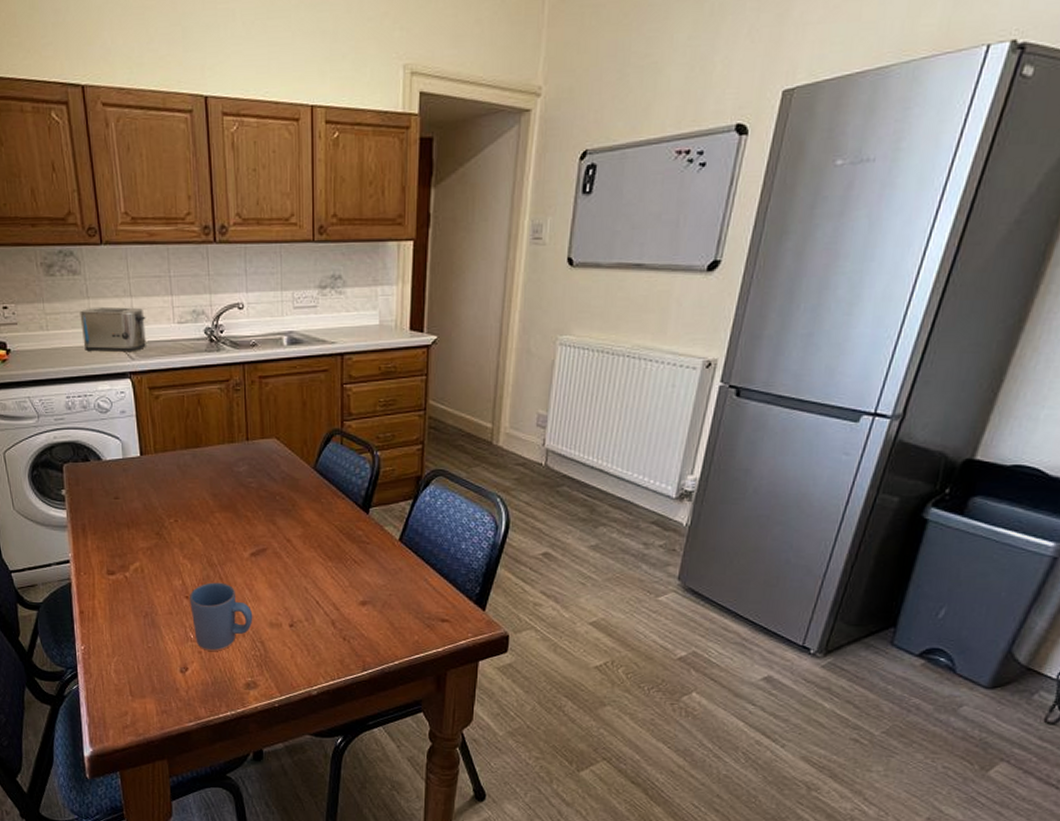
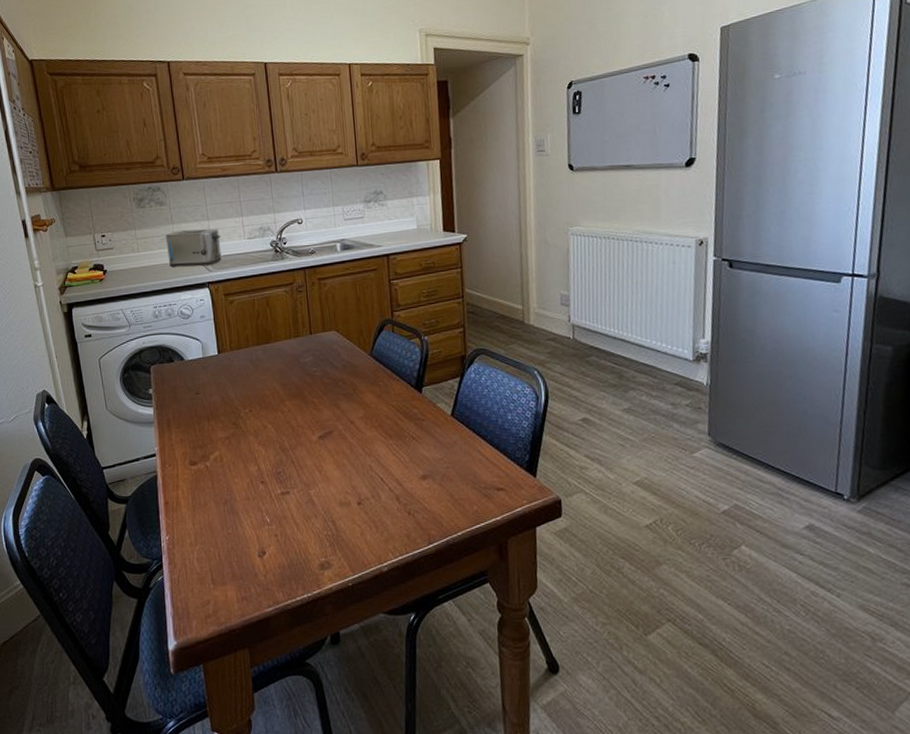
mug: present [189,582,253,651] -> none [264,466,324,533]

